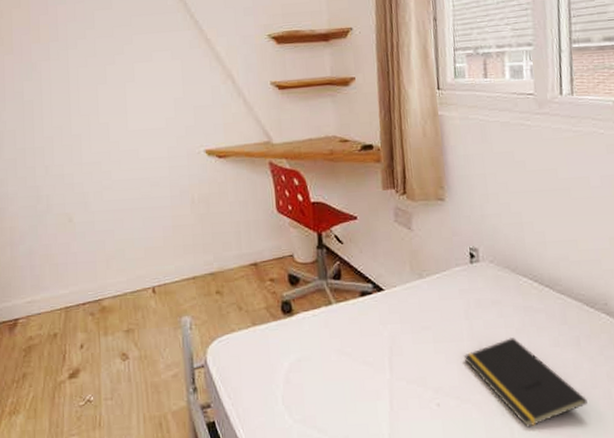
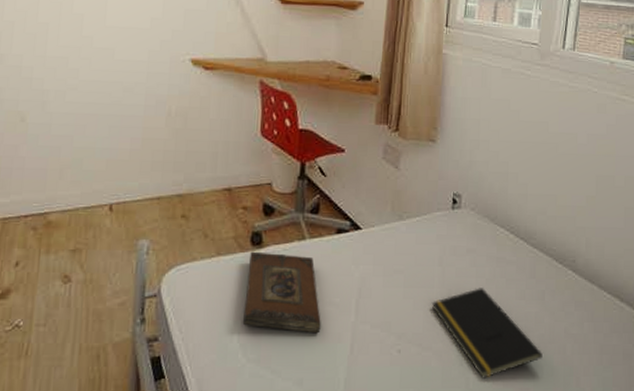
book: none [282,319,359,393] -> present [243,251,321,334]

